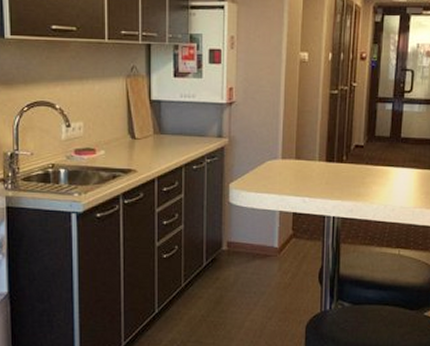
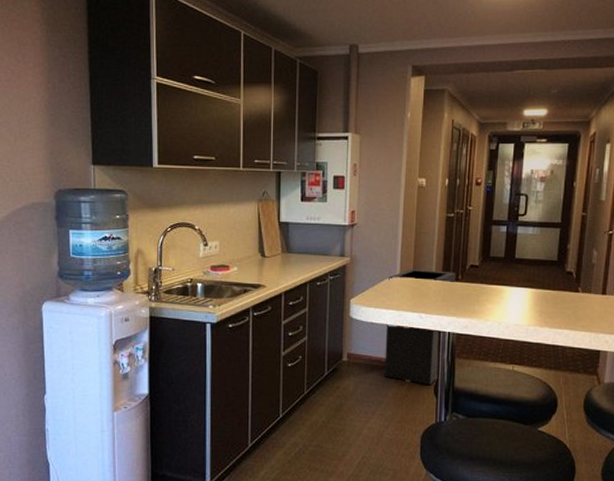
trash bin: none [267,150,340,272] -> present [384,269,455,384]

